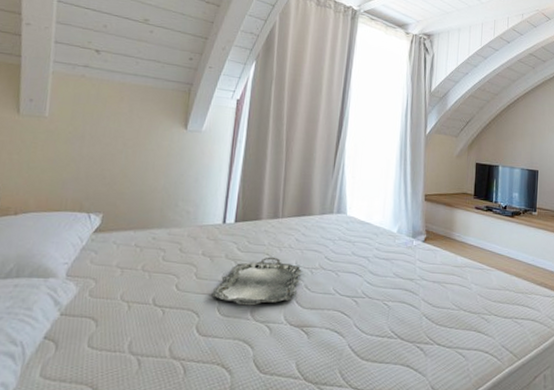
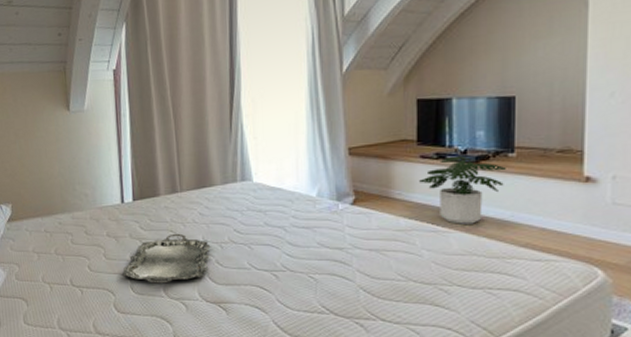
potted plant: none [473,210,531,265] -> present [419,155,506,224]

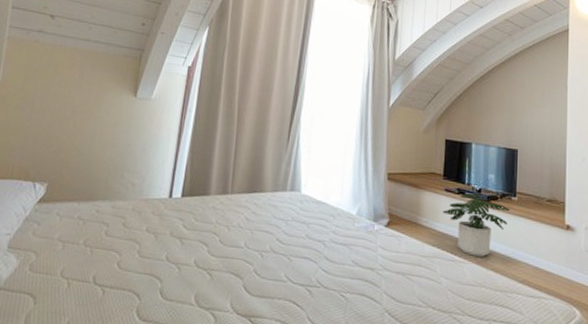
serving tray: present [123,233,211,284] -> none [154,236,251,290]

